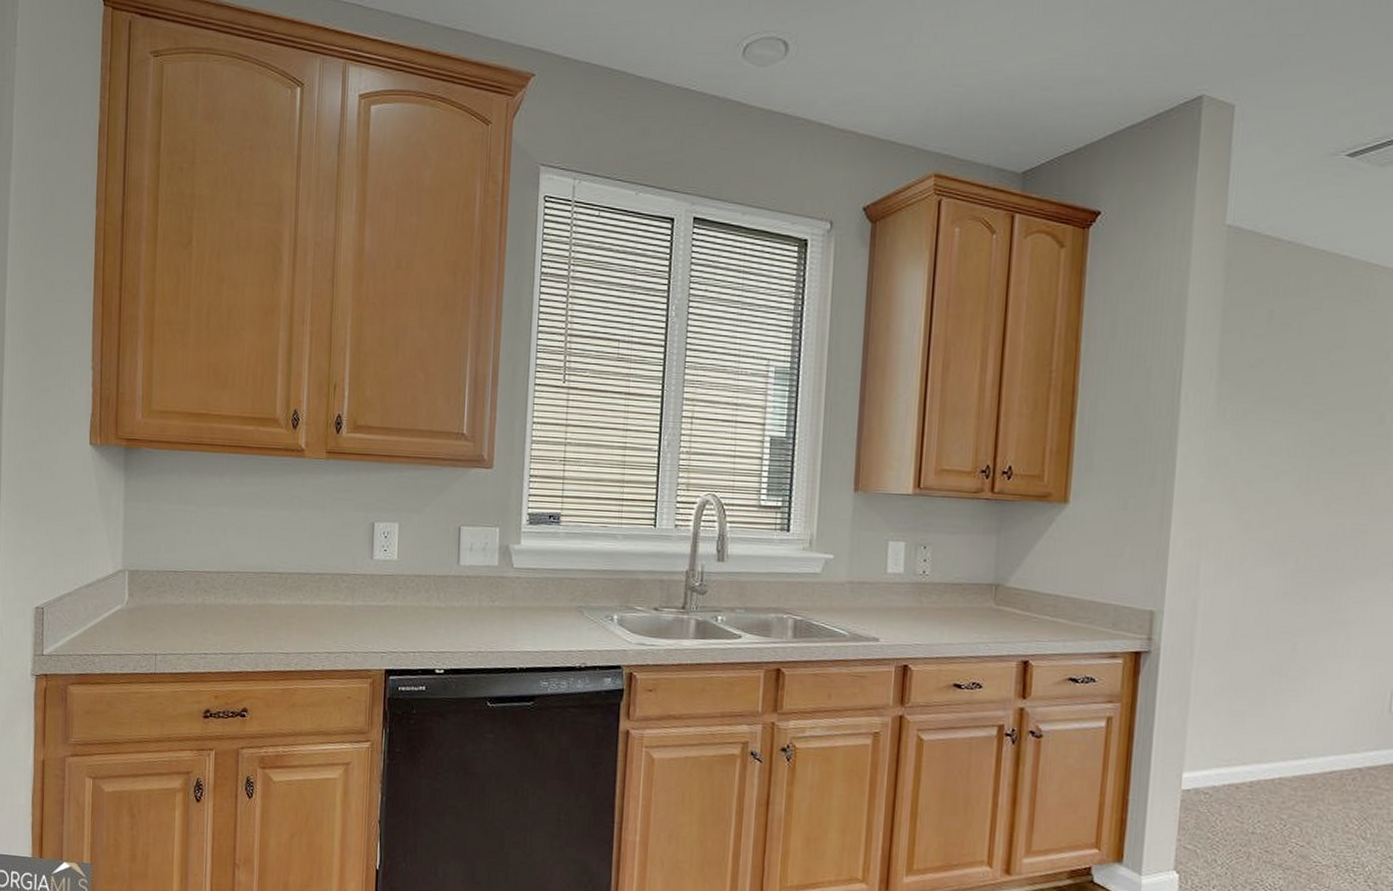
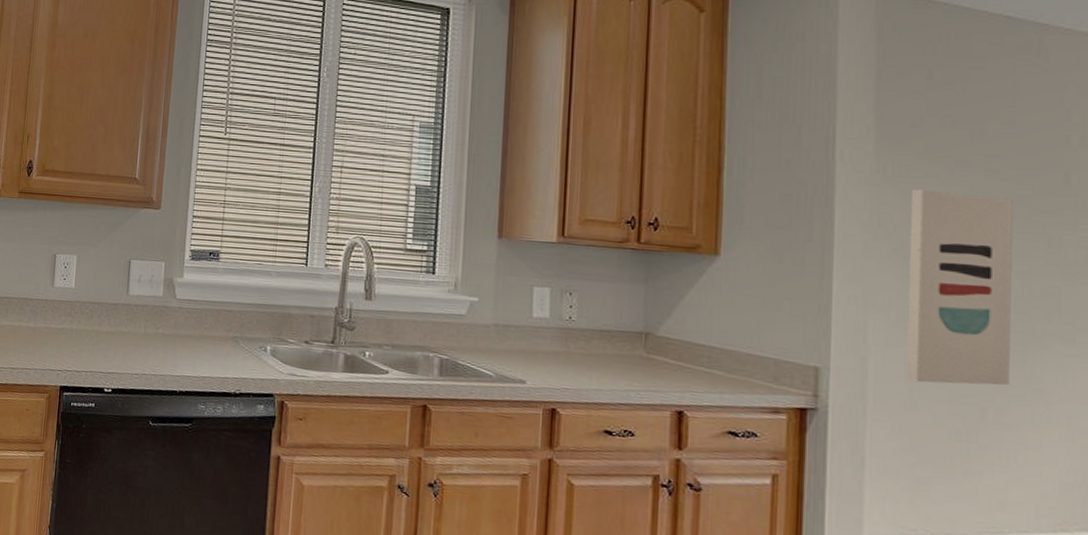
wall art: none [1230,432,1334,622] -> present [905,189,1013,386]

